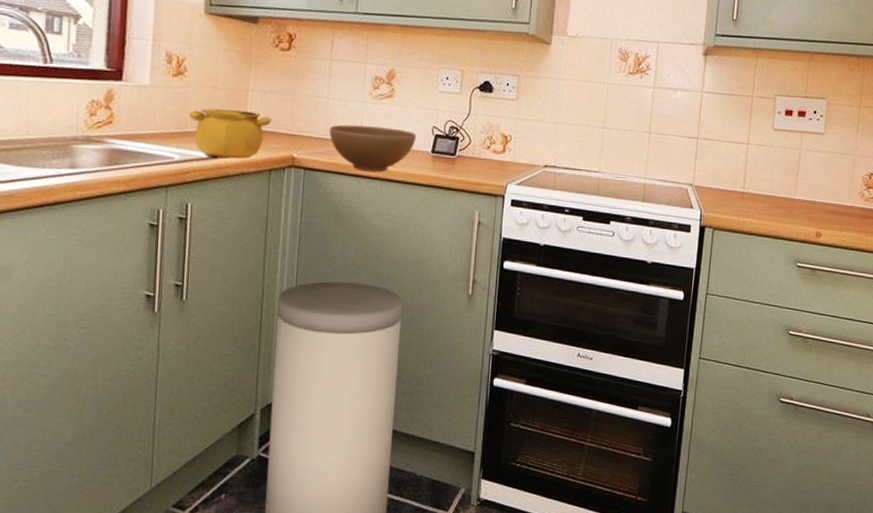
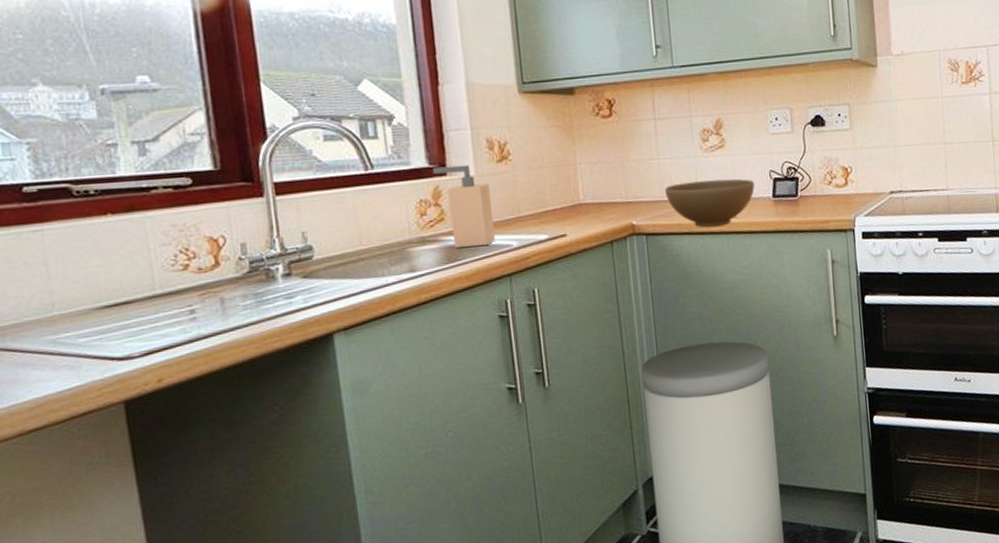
soap dispenser: none [108,71,162,155] -> present [432,164,496,249]
cooking pot: present [188,108,272,159] -> none [519,185,605,239]

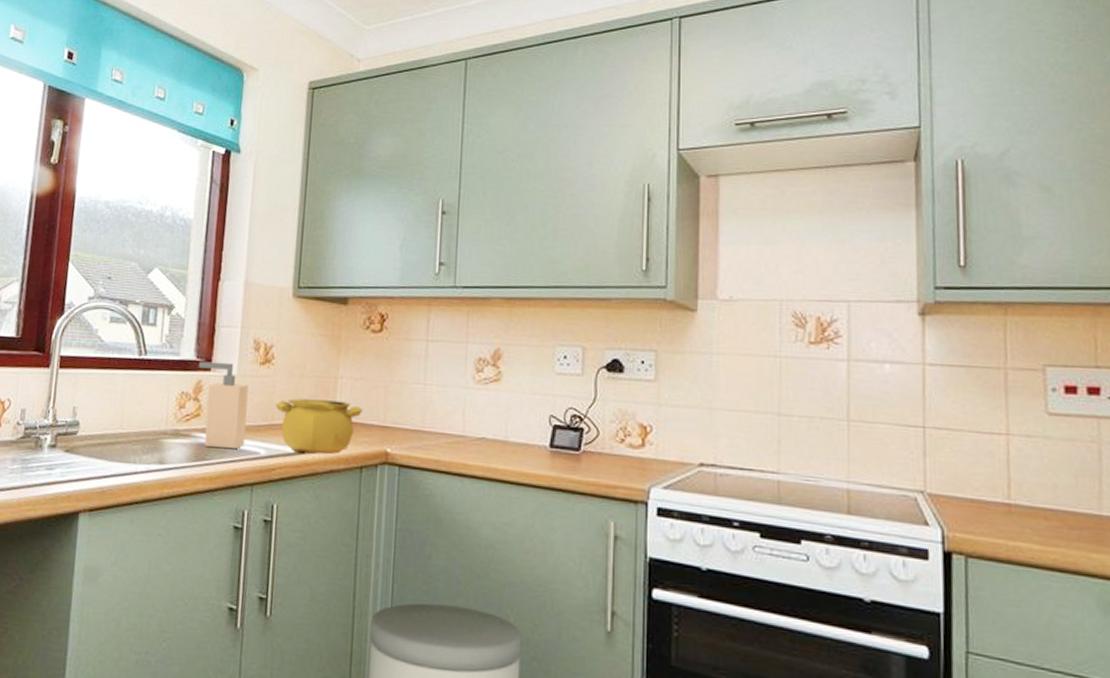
cooking pot: none [519,185,605,239] -> present [275,398,363,455]
bowl: present [664,178,755,228] -> none [426,414,529,472]

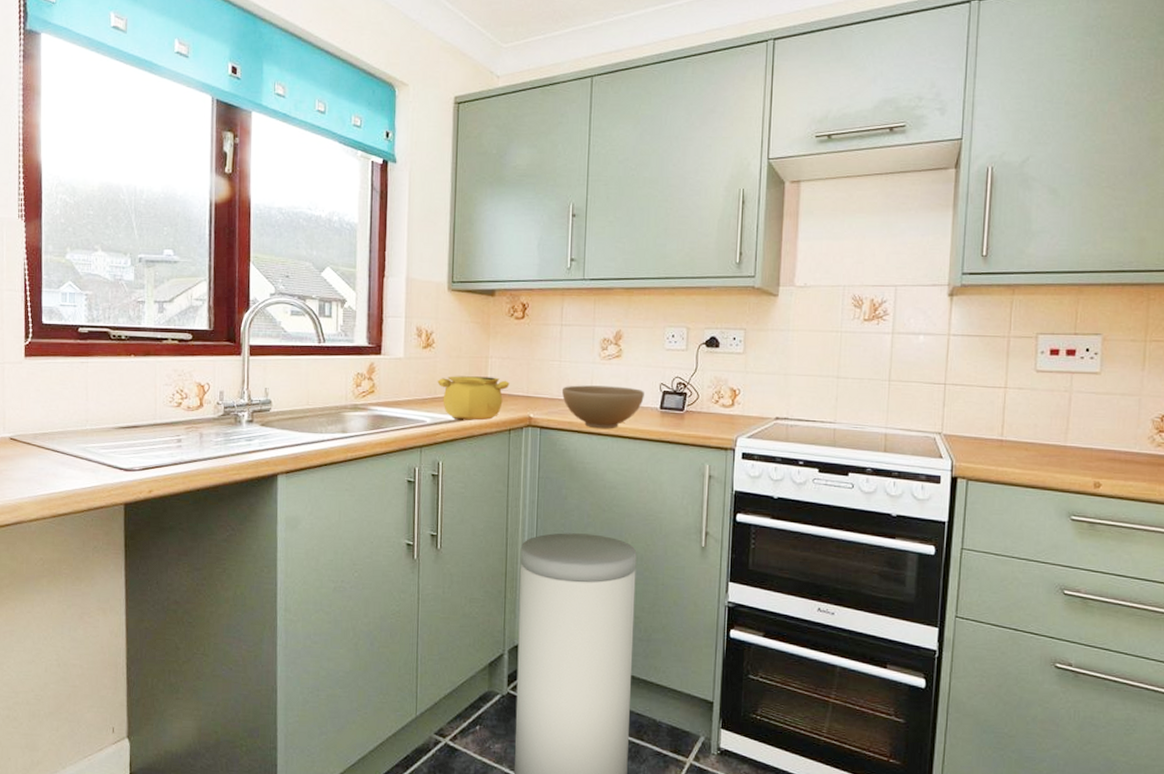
soap dispenser: present [198,361,249,450] -> none [370,346,414,419]
bowl: none [426,414,529,472] -> present [561,385,644,430]

